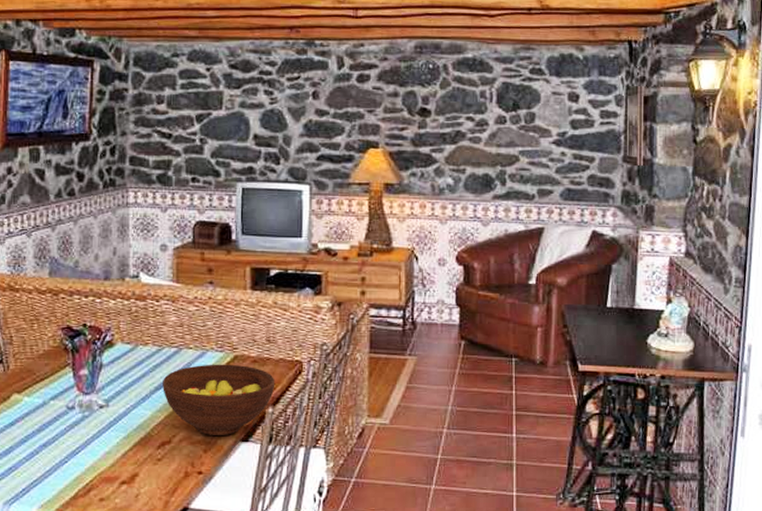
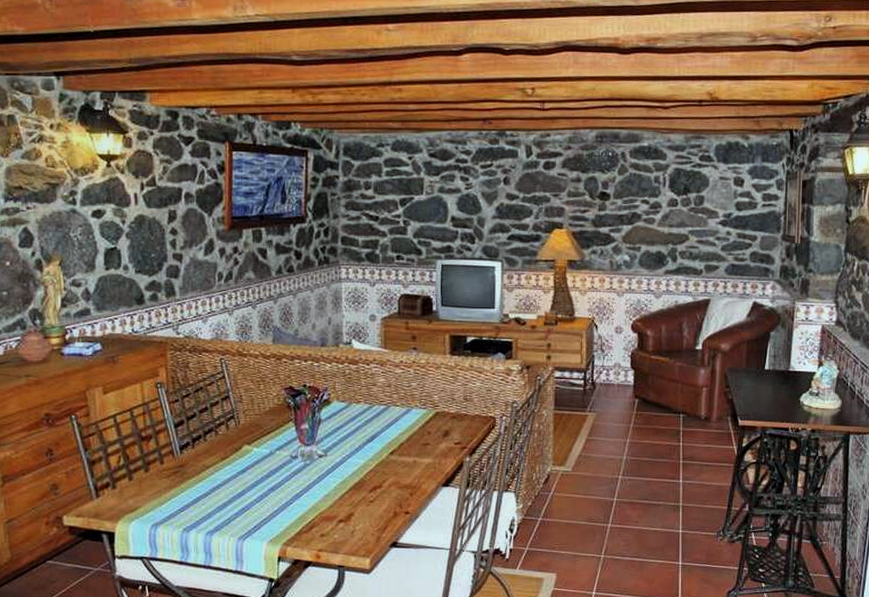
fruit bowl: present [163,364,275,435] -> none [374,419,472,481]

